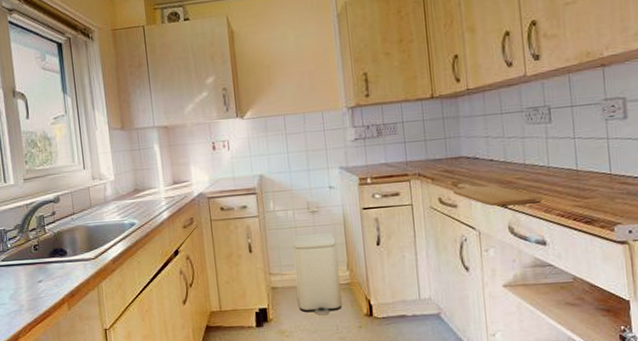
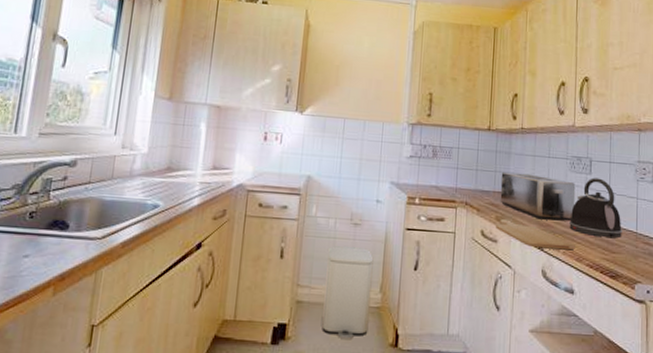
toaster: none [451,133,537,178] -> present [500,171,576,222]
kettle: none [532,125,595,185] -> present [569,178,623,239]

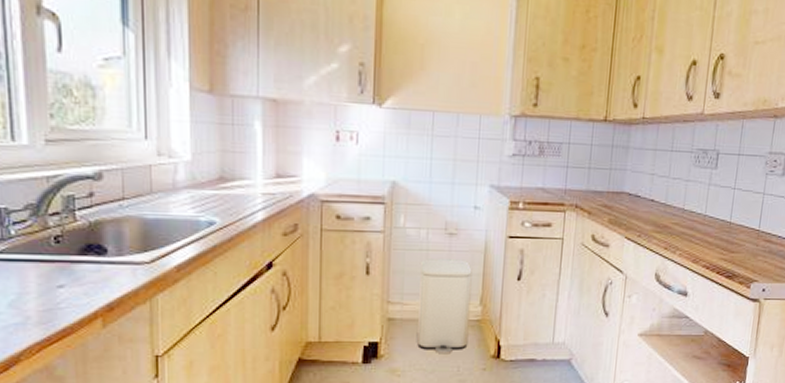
chopping board: present [496,219,576,250] -> none [608,222,694,252]
toaster: present [500,171,576,222] -> none [614,169,699,221]
kettle: present [569,178,623,239] -> none [688,172,745,238]

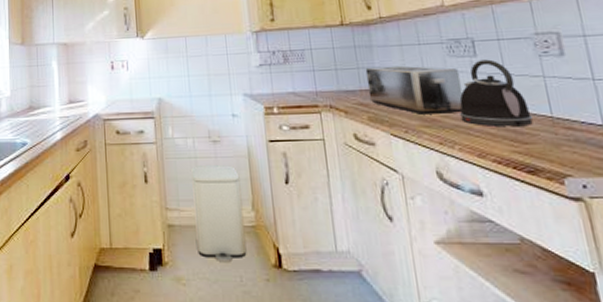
toaster: none [614,169,699,221] -> present [365,65,463,115]
kettle: none [688,172,745,238] -> present [459,59,534,127]

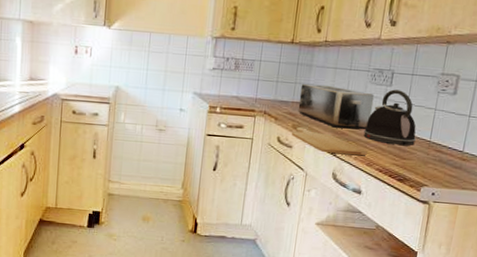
pedal bin: present [191,165,247,261] -> none [130,148,177,225]
chopping board: none [370,119,475,147] -> present [292,127,368,156]

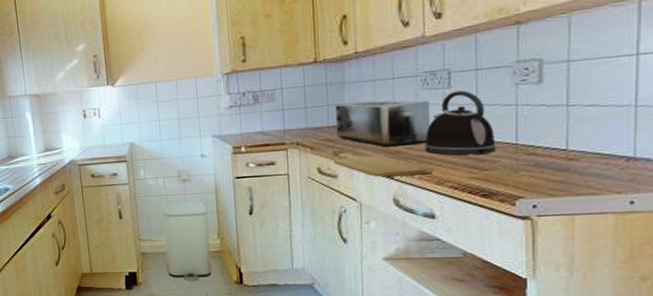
pedal bin: none [130,148,177,225] -> present [162,200,212,280]

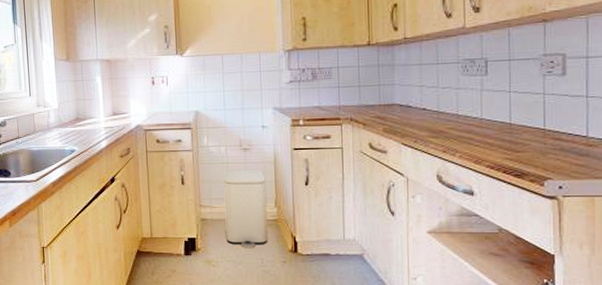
chopping board: present [334,153,435,178] -> none [384,130,474,155]
toaster: present [335,100,431,147] -> none [385,83,470,127]
kettle: present [425,90,498,156] -> none [465,78,528,138]

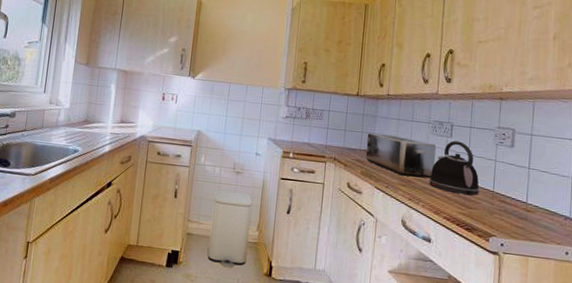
toaster: none [385,83,470,127] -> present [365,132,437,179]
kettle: none [465,78,528,138] -> present [429,140,480,196]

